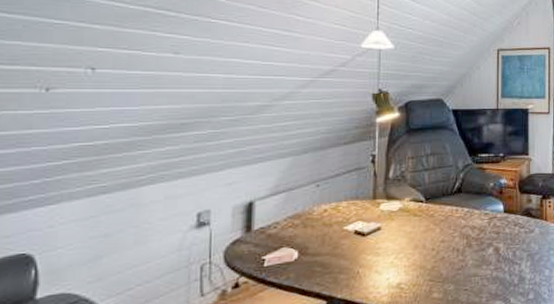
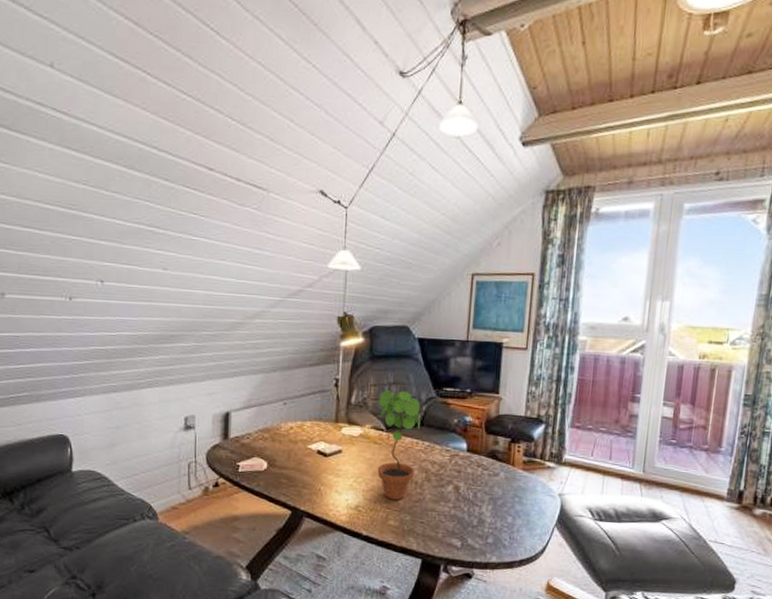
potted plant: none [417,161,459,271] -> present [377,390,421,500]

